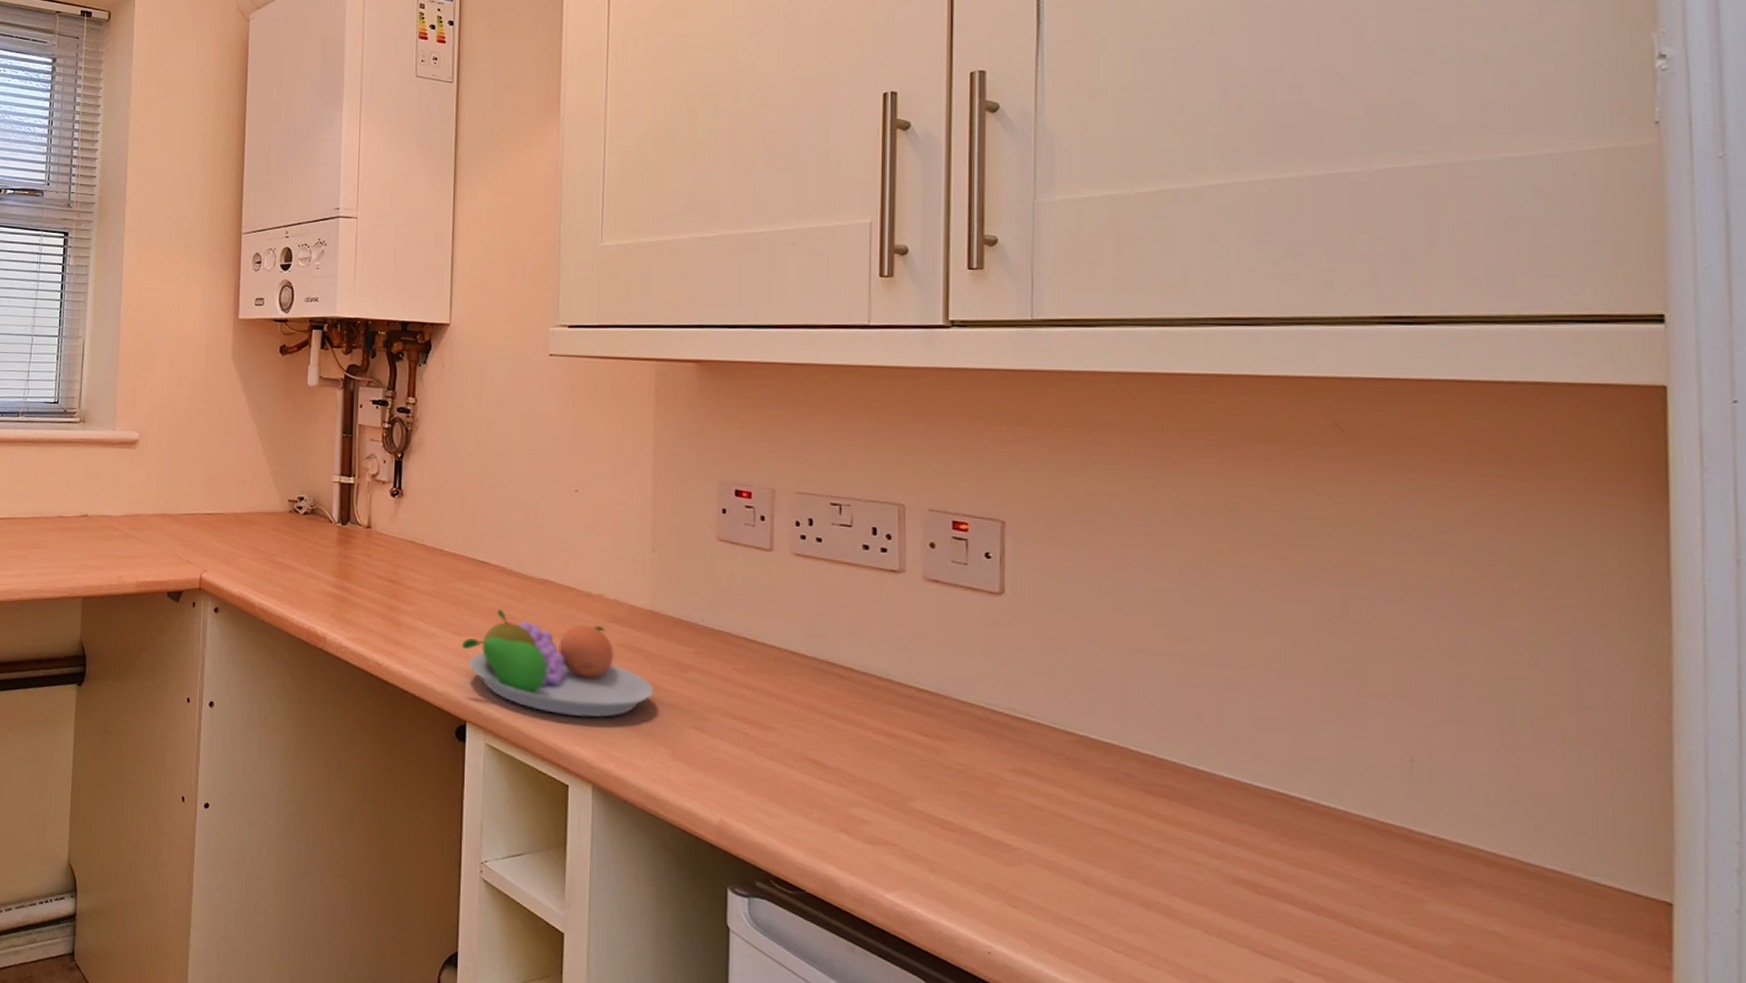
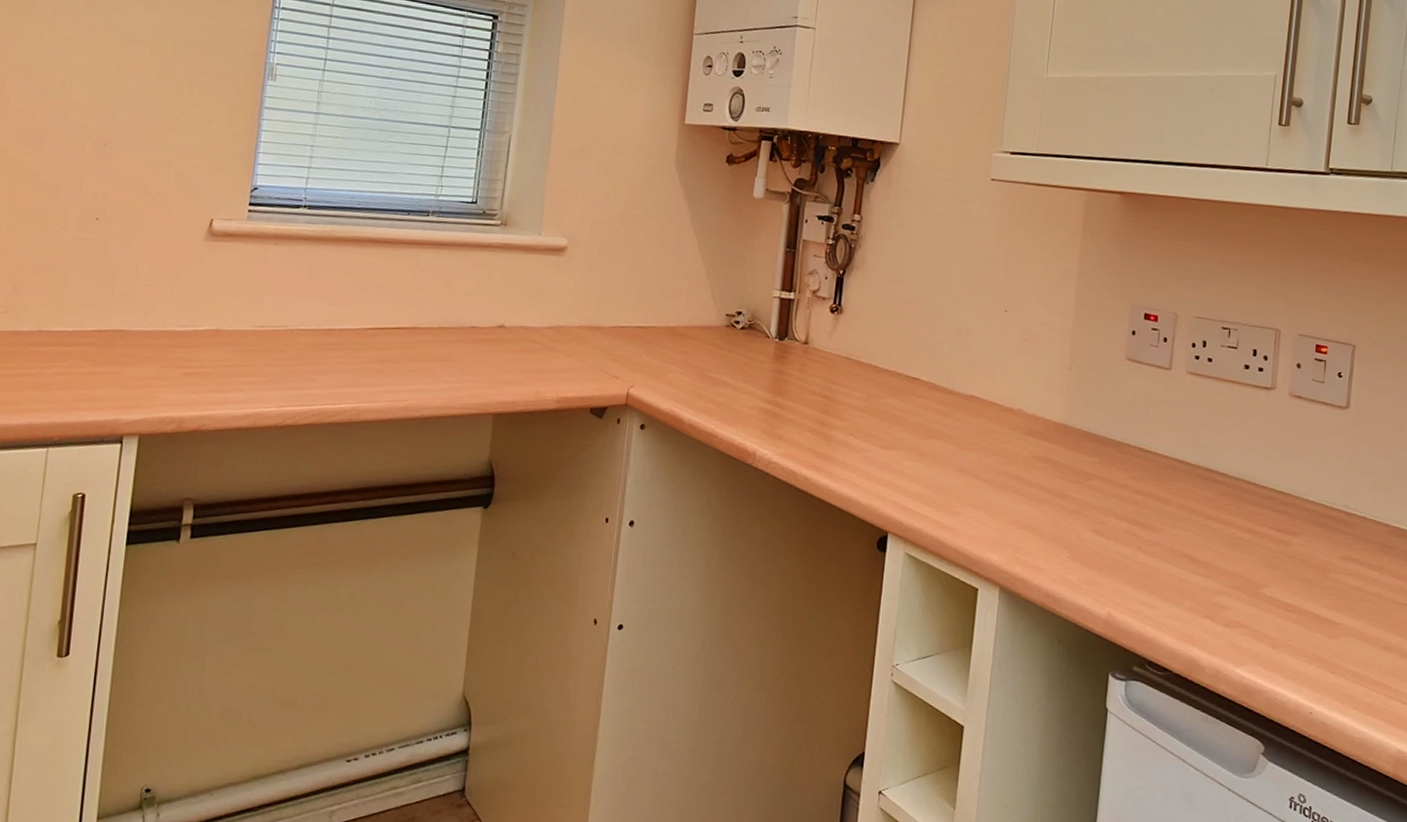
fruit bowl: present [462,609,654,718] -> none [889,424,1061,525]

